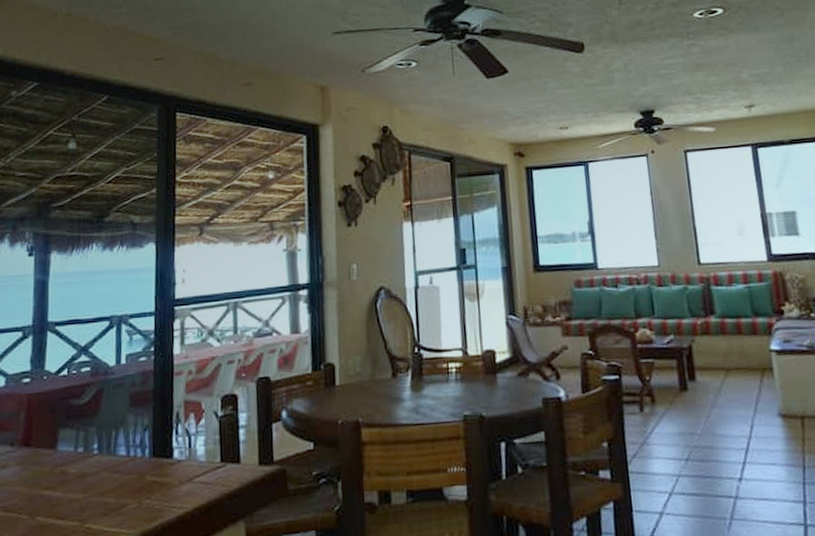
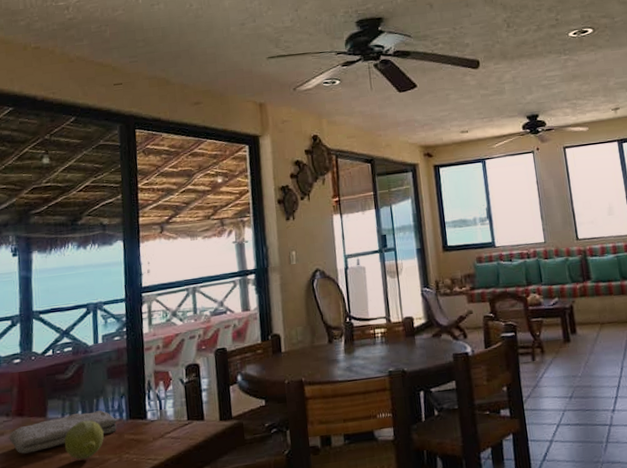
washcloth: none [12,445,140,492] -> present [9,410,119,454]
fruit: none [75,456,122,503] -> present [64,420,104,460]

